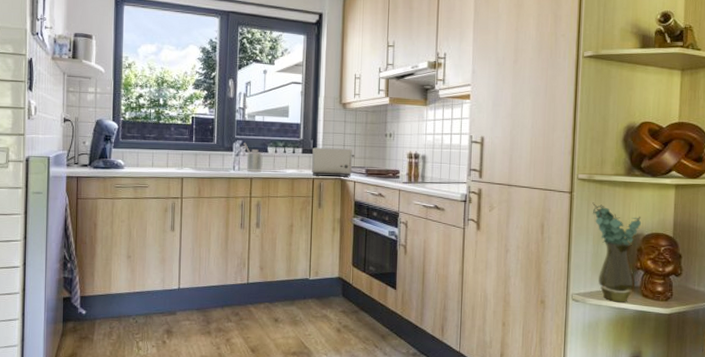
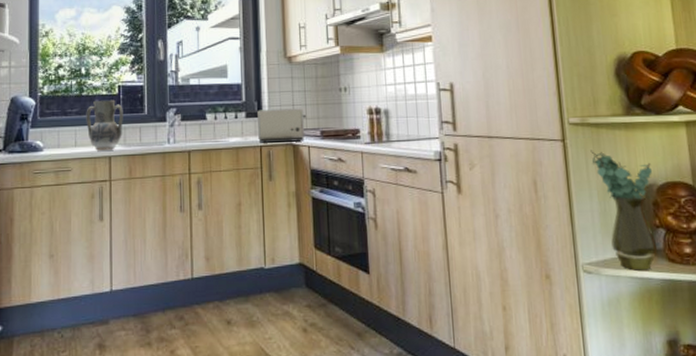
ceramic jug: none [162,128,195,172] -> present [86,99,123,151]
soap dispenser: present [244,143,262,173] -> none [178,110,200,145]

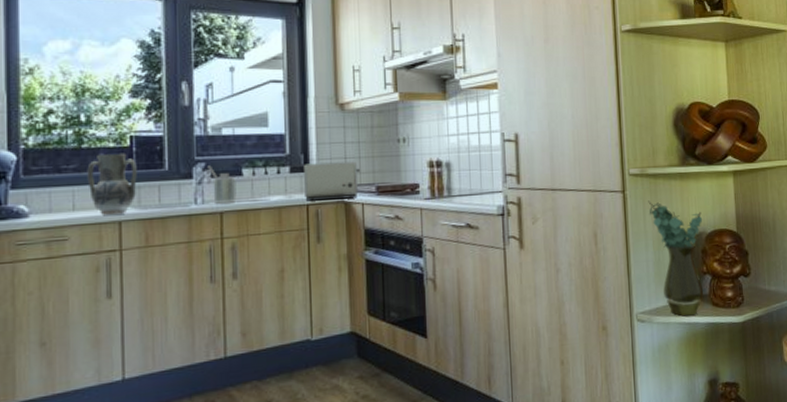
soap dispenser: none [178,110,200,145] -> present [207,165,235,205]

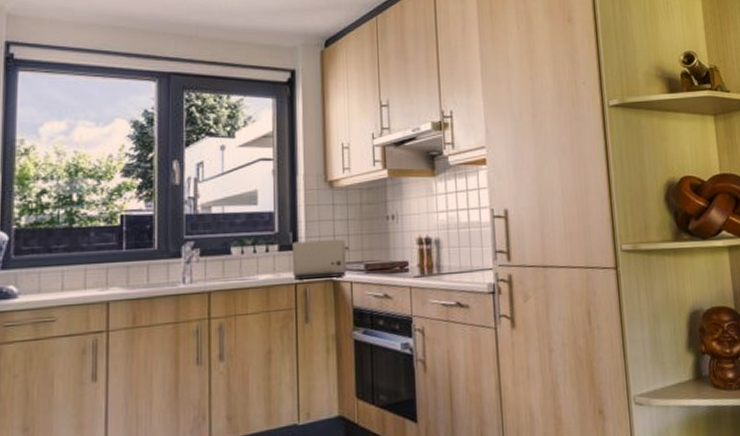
ceramic jug: present [87,153,137,215] -> none [77,232,126,295]
soap dispenser: present [207,165,235,205] -> none [196,244,223,284]
vase: present [648,200,703,316] -> none [642,277,703,399]

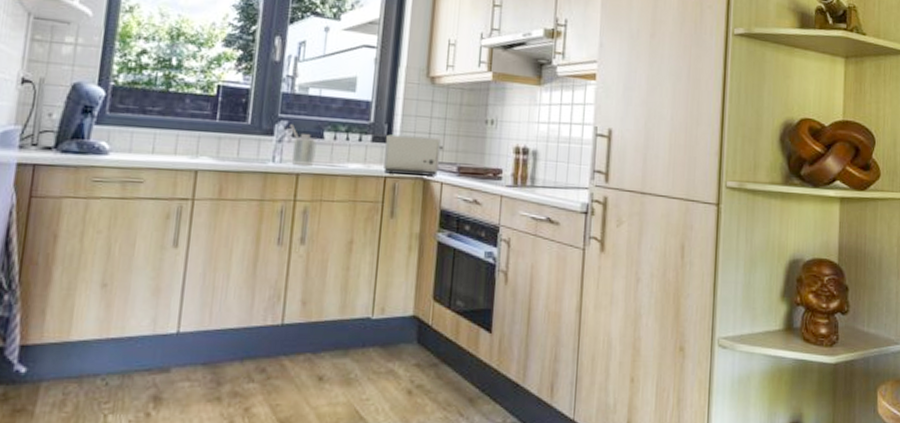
soap dispenser: none [196,244,223,284] -> present [290,124,315,167]

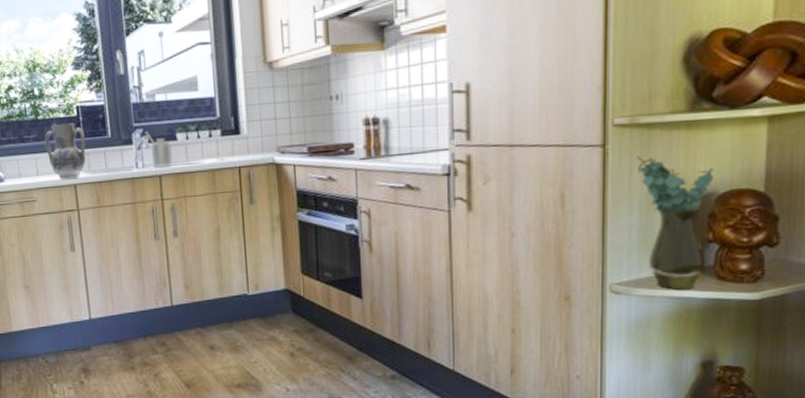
ceramic jug: none [170,101,221,163] -> present [44,122,86,179]
toaster: present [382,134,444,176] -> none [234,122,292,164]
vase: none [743,217,802,349] -> present [637,155,715,290]

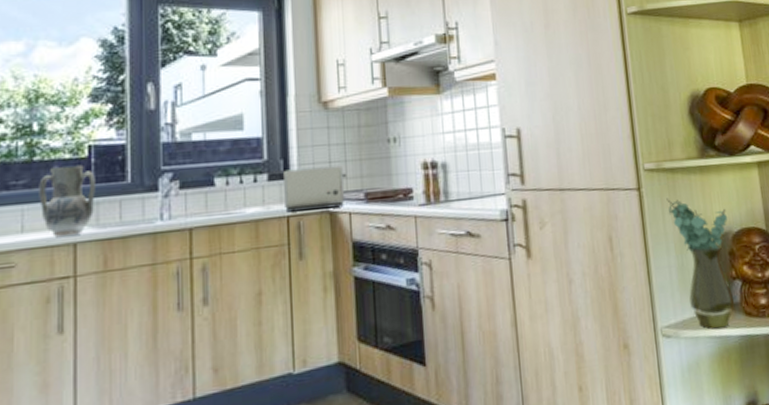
soap dispenser: present [145,131,172,169] -> none [175,175,206,220]
toaster: none [234,122,292,164] -> present [283,165,347,213]

